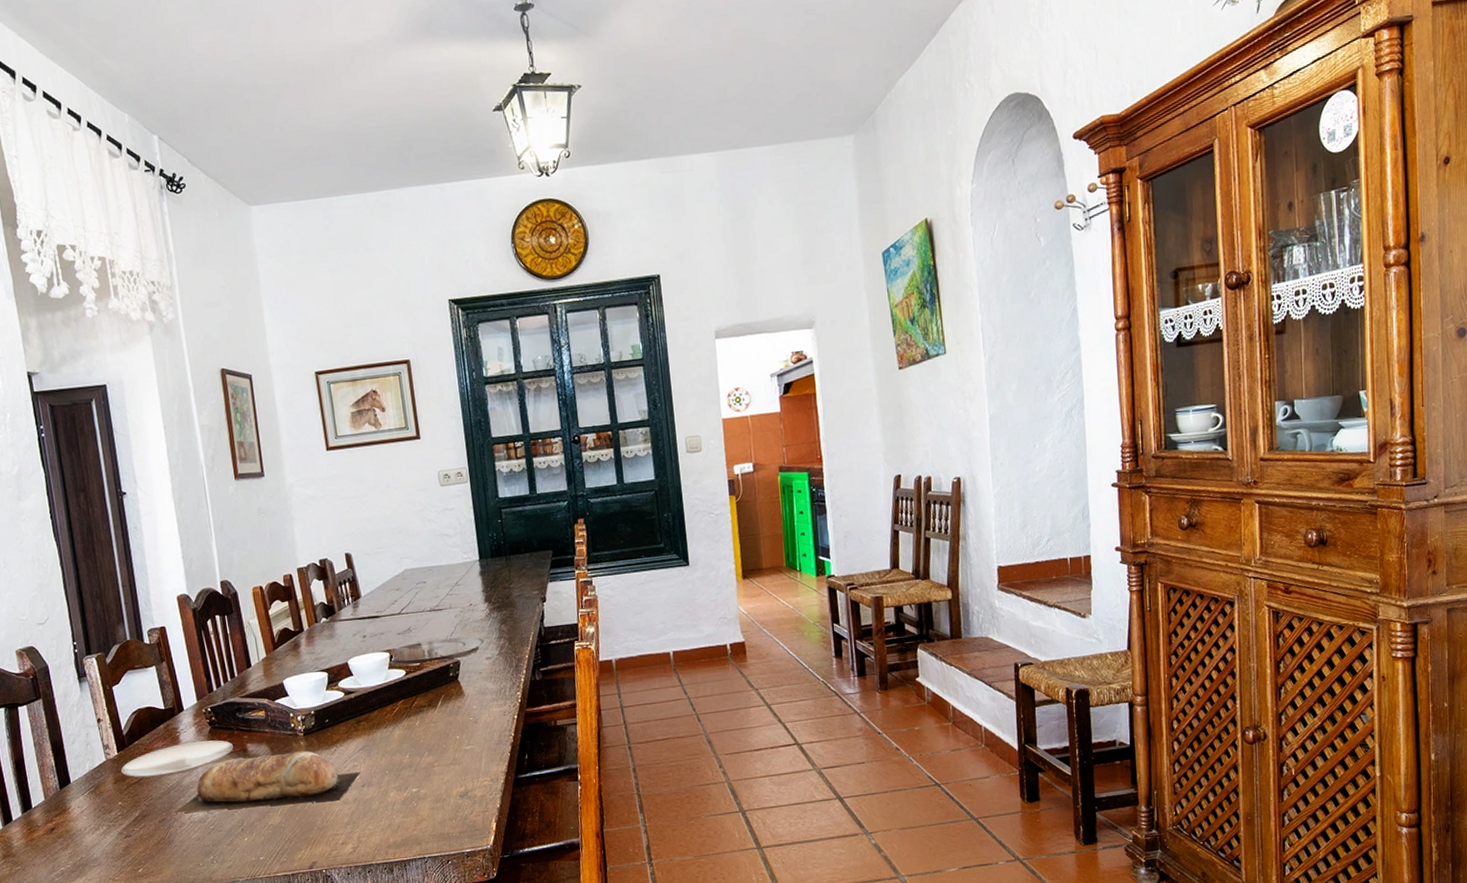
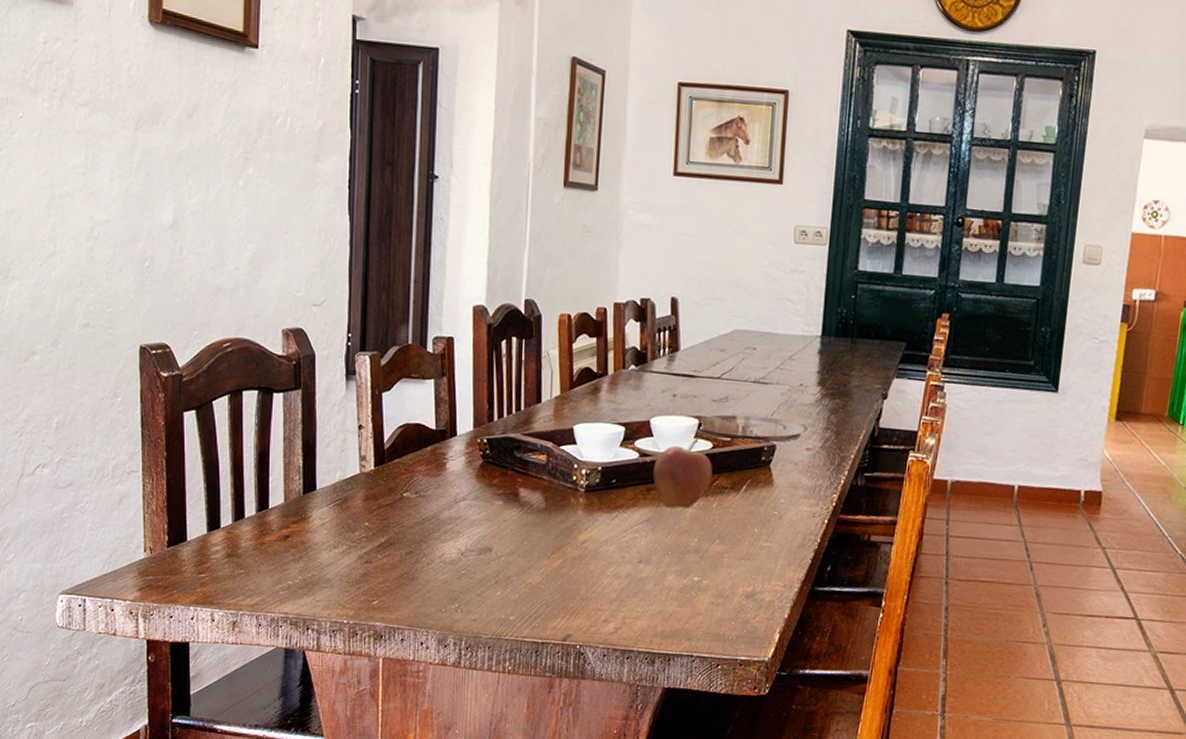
plate: present [121,740,233,779] -> none [375,472,504,506]
bread loaf: present [173,750,362,814] -> none [424,501,641,572]
fruit: none [358,669,411,733] -> present [652,438,713,509]

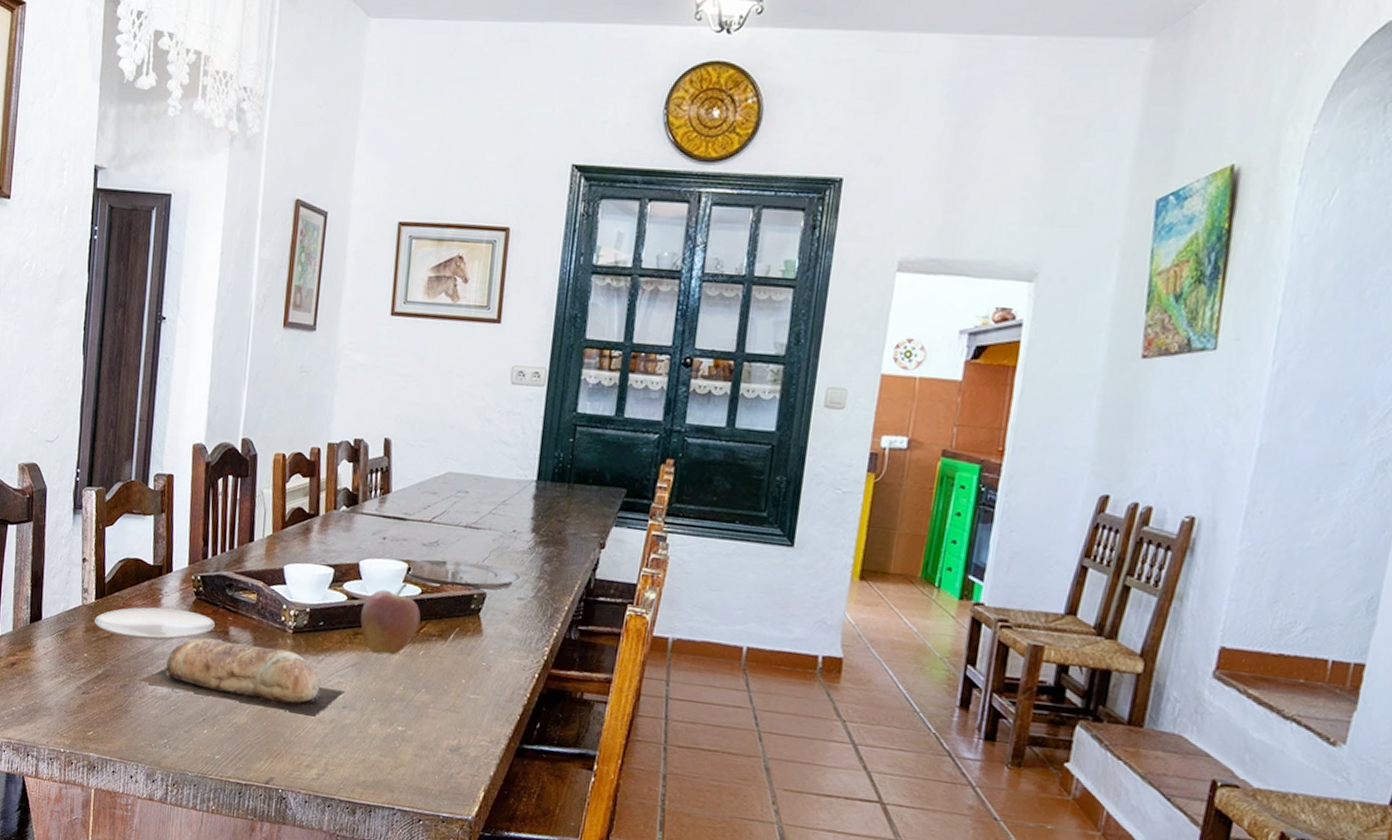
plate: none [375,472,504,506] -> present [95,607,215,640]
bread loaf: none [424,501,641,572] -> present [137,638,346,717]

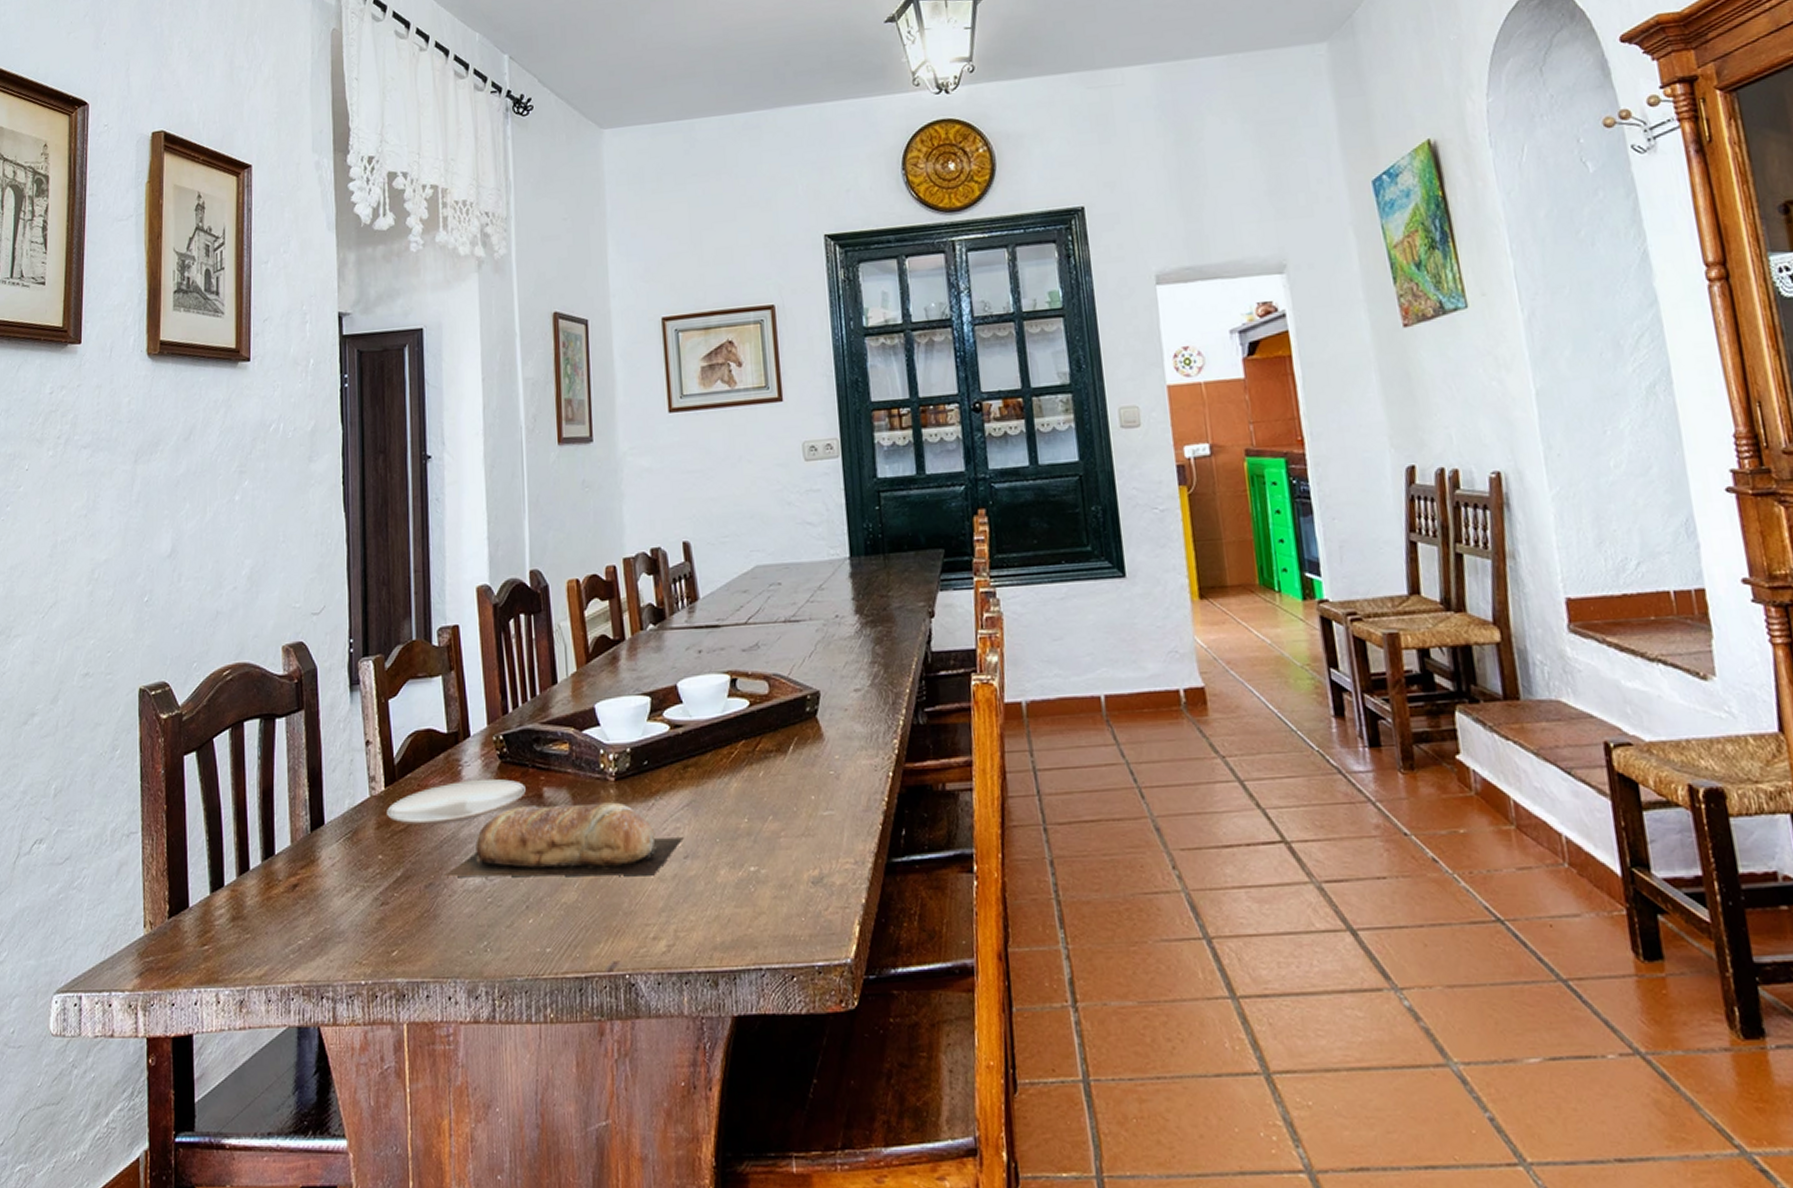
fruit: present [360,582,421,655] -> none [687,697,754,784]
plate: present [404,559,520,591] -> none [726,659,852,694]

